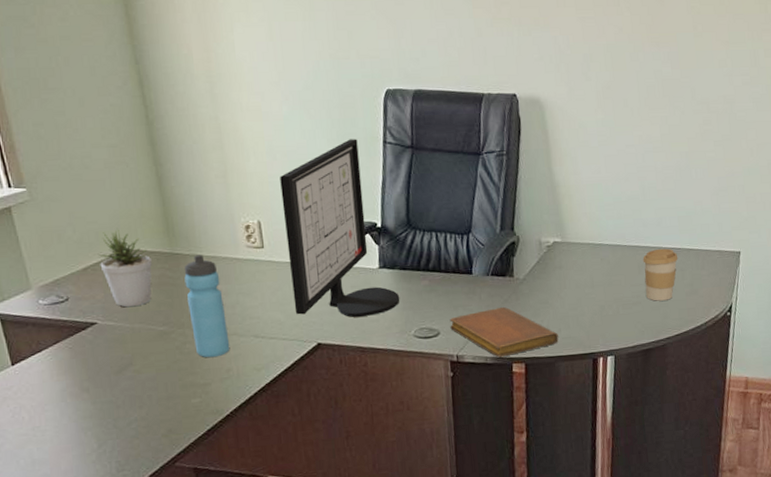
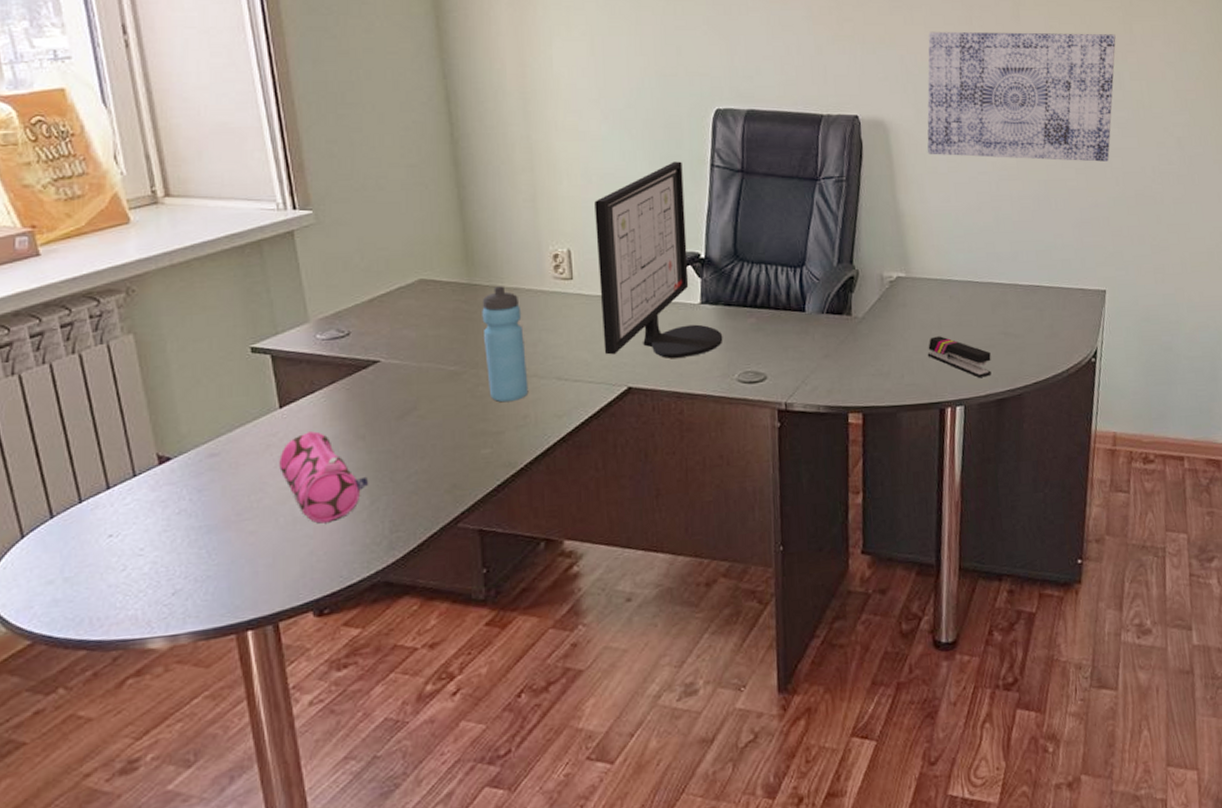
pencil case: none [15,385,96,465] -> present [279,431,369,524]
potted plant: present [97,229,152,307] -> none [386,256,446,344]
notebook: present [449,307,559,358] -> none [778,349,901,406]
wall art: none [579,13,752,134] -> present [927,31,1116,162]
stapler: none [581,294,638,331] -> present [927,336,991,378]
coffee cup: present [643,248,678,301] -> none [996,285,1037,345]

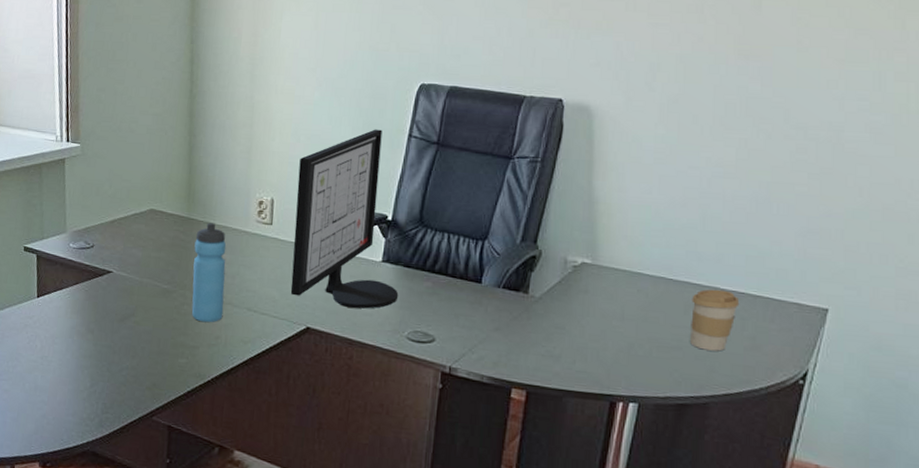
pencil case: present [279,431,369,524] -> none [31,320,92,395]
wall art: present [927,31,1116,162] -> none [633,19,882,169]
stapler: present [927,336,991,378] -> none [604,328,676,378]
coffee cup: none [996,285,1037,345] -> present [690,289,740,352]

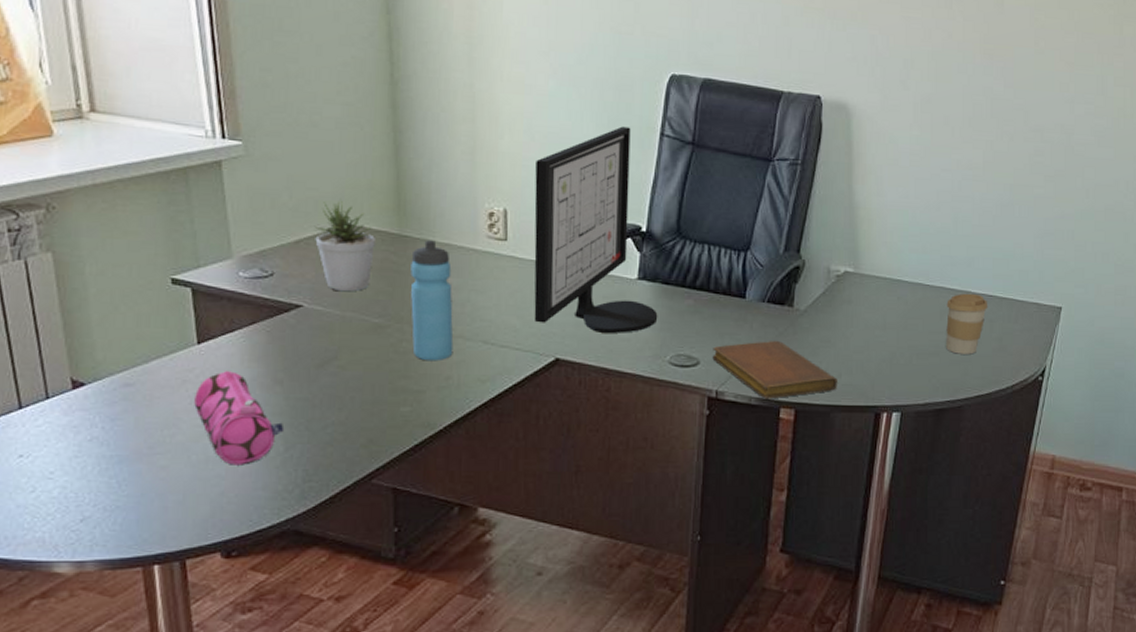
pencil case: none [31,320,92,395] -> present [194,371,285,465]
potted plant: none [125,189,170,263] -> present [314,200,375,292]
notebook: none [447,324,571,379] -> present [712,341,838,399]

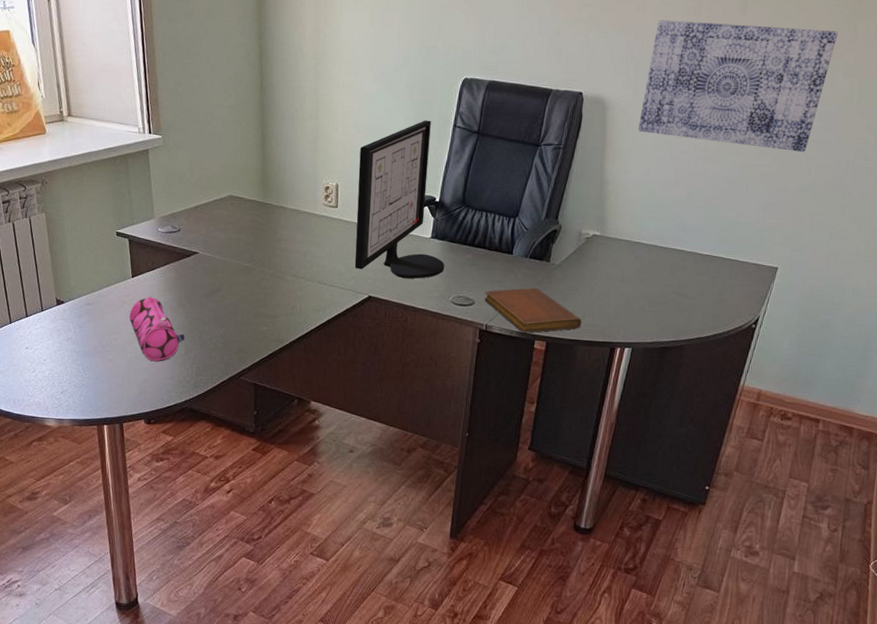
potted plant: present [314,200,375,292] -> none [207,177,247,244]
water bottle: present [410,240,454,361] -> none [270,207,298,295]
wall art: none [889,12,1104,171] -> present [637,19,838,152]
coffee cup: present [946,293,988,355] -> none [673,254,713,304]

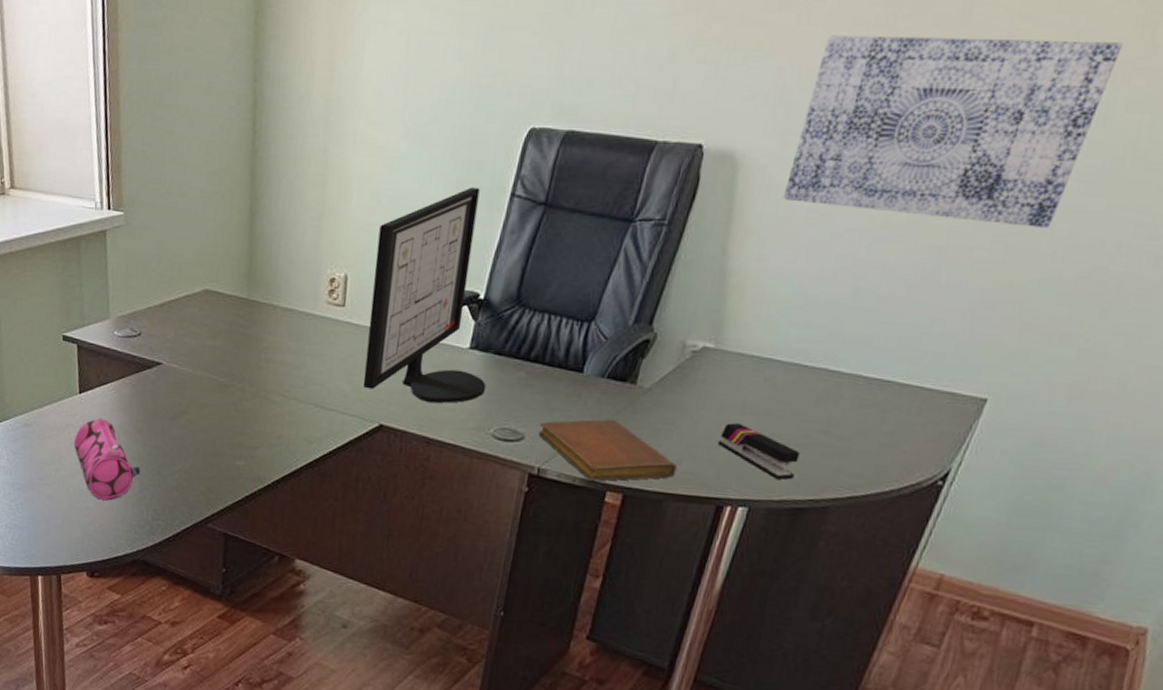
stapler: none [608,288,663,327] -> present [717,423,800,480]

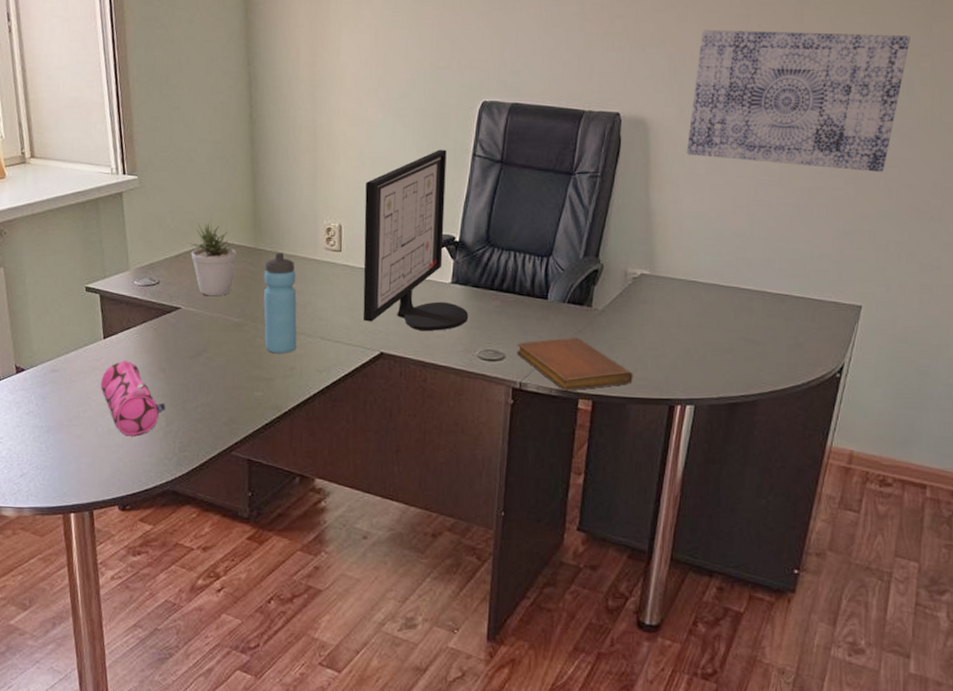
potted plant: none [176,266,227,352] -> present [190,221,236,297]
water bottle: none [251,305,292,421] -> present [264,252,297,354]
stapler: present [717,423,800,480] -> none [663,335,728,380]

